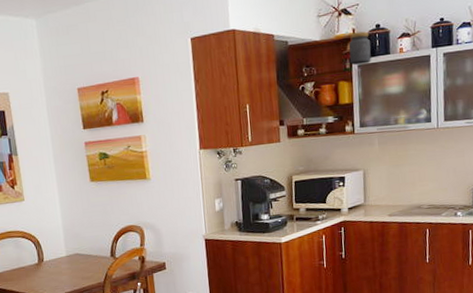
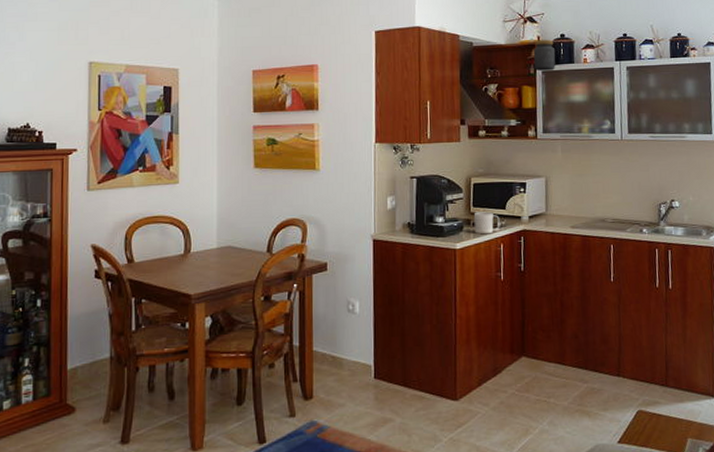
mug: none [296,206,322,228] -> present [473,211,500,235]

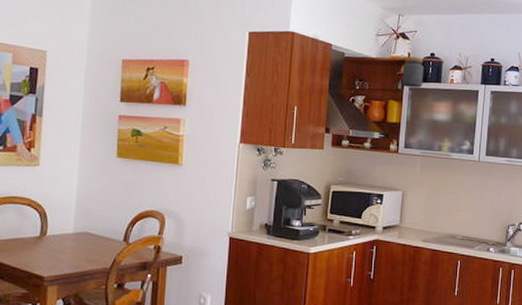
mug: present [473,211,500,235] -> none [329,219,355,241]

